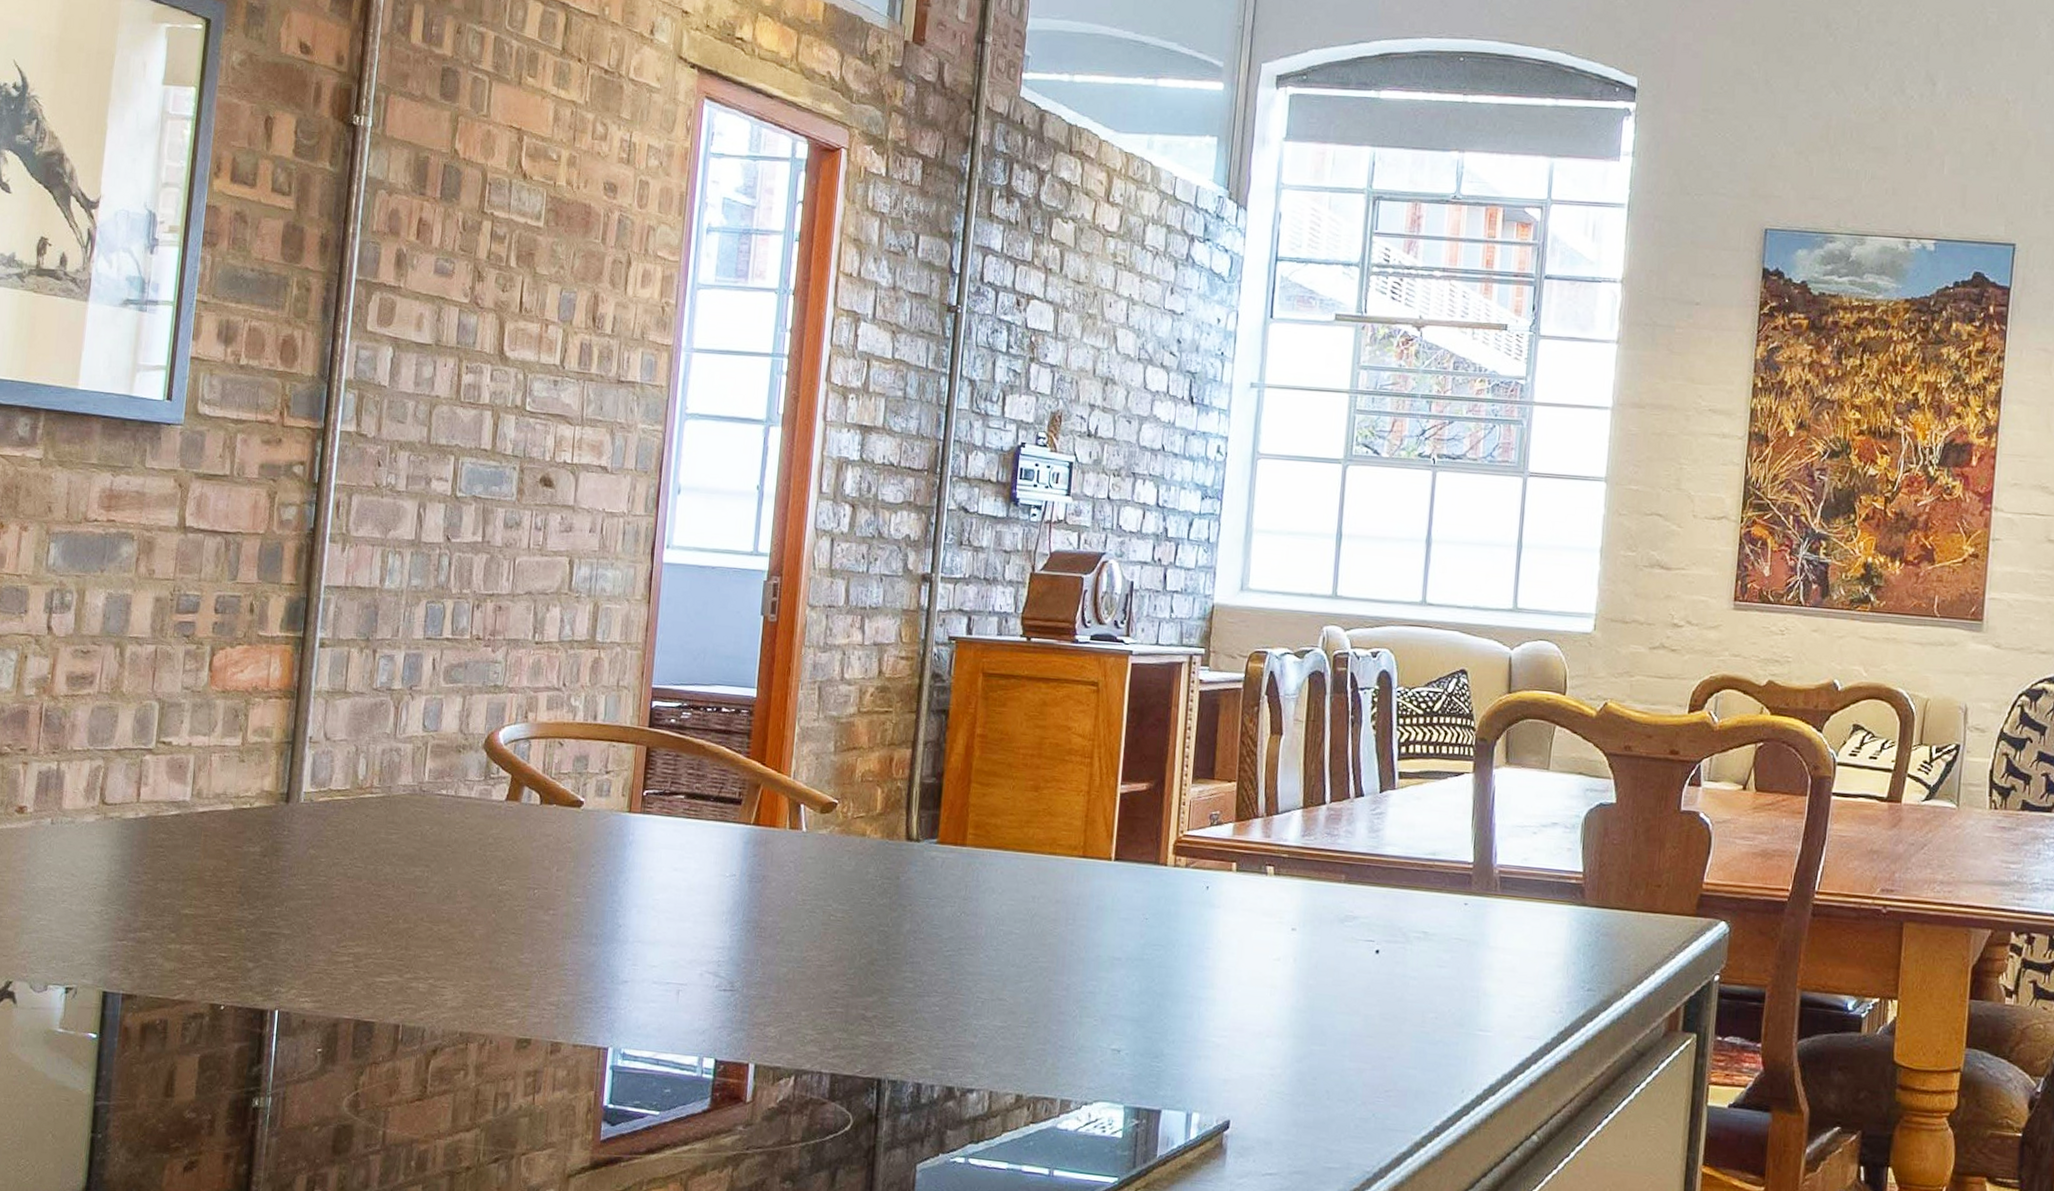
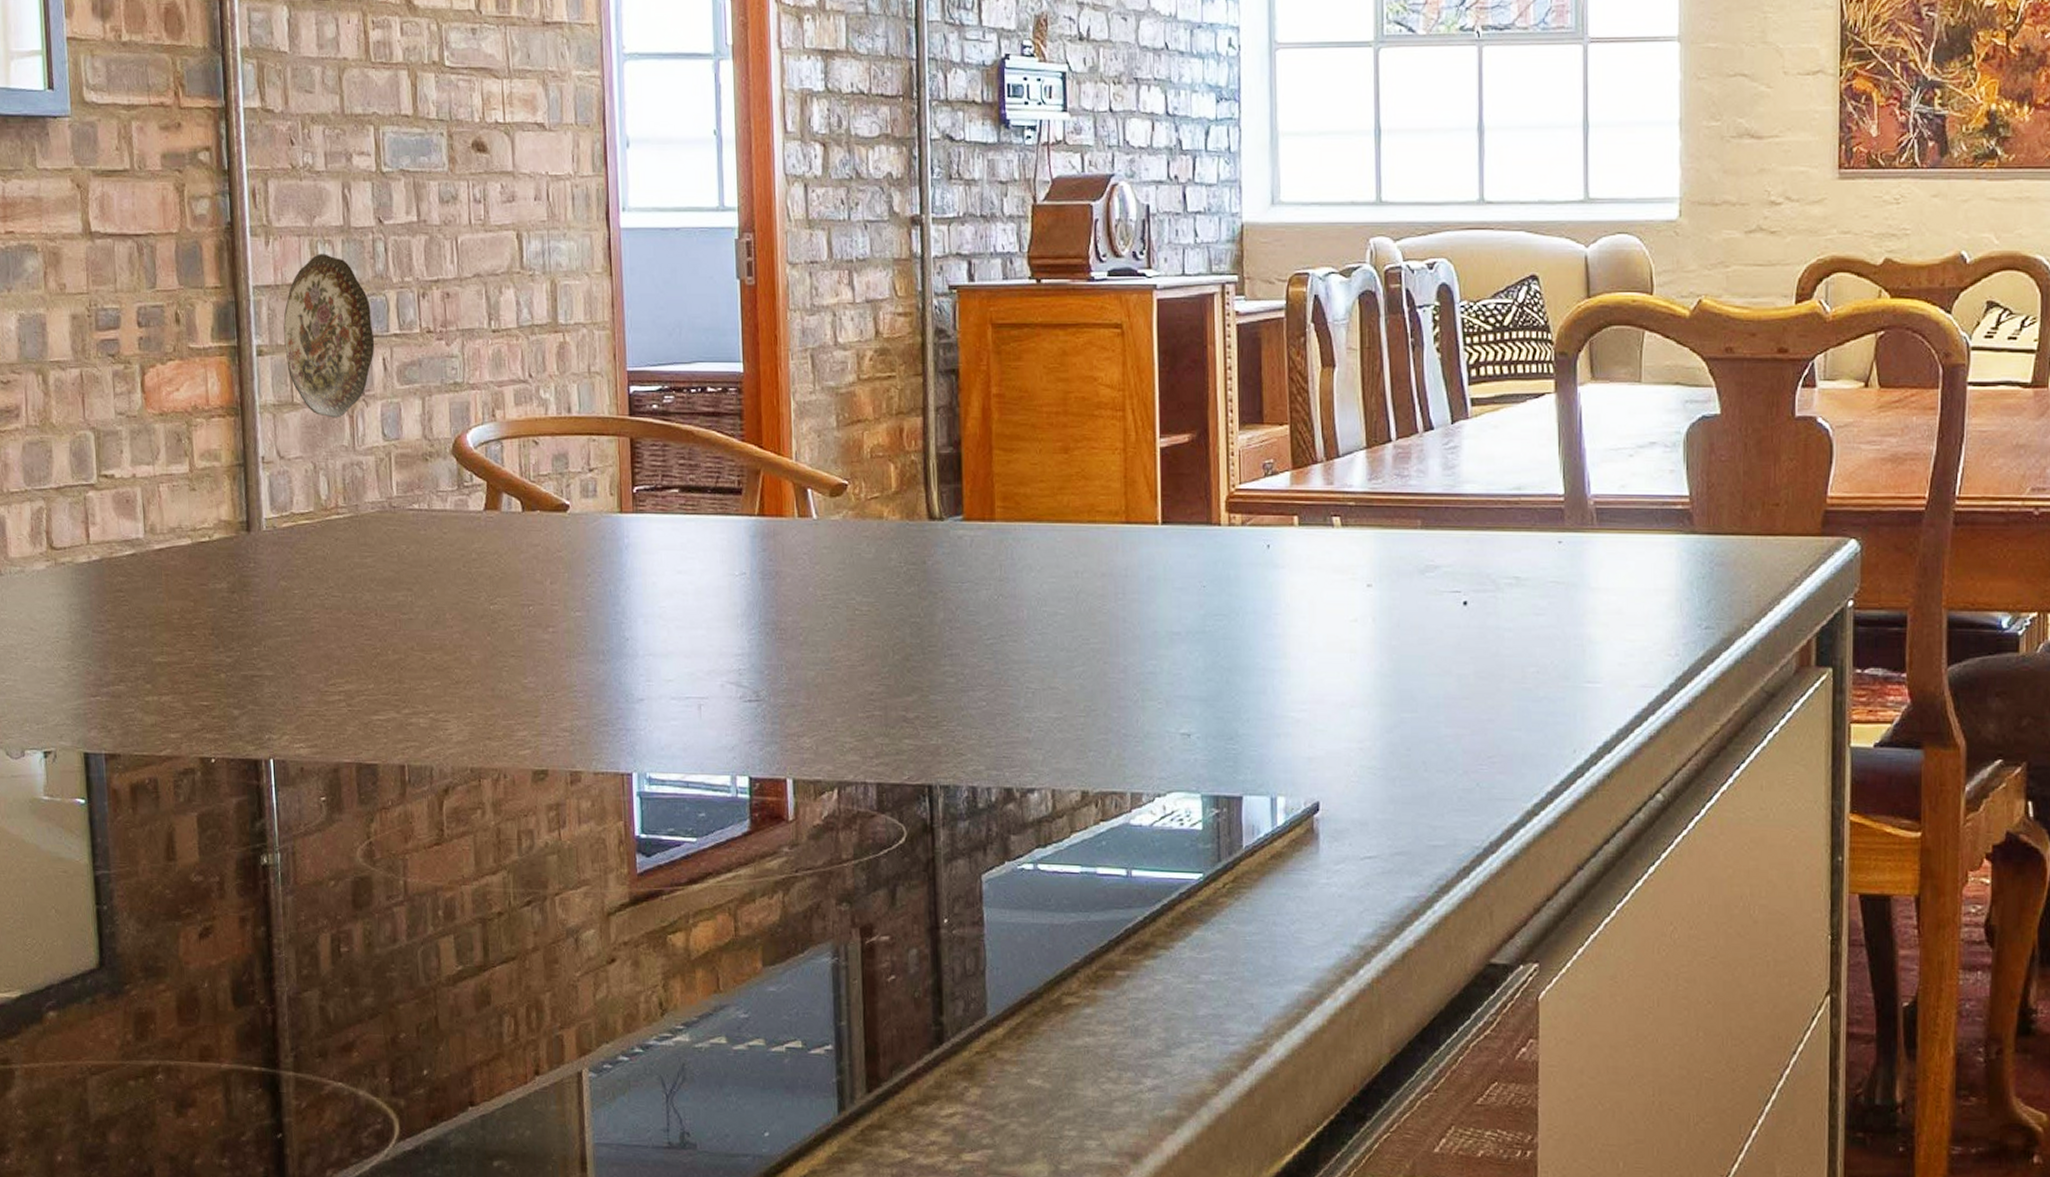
decorative plate: none [345,562,429,708] -> present [283,253,375,418]

